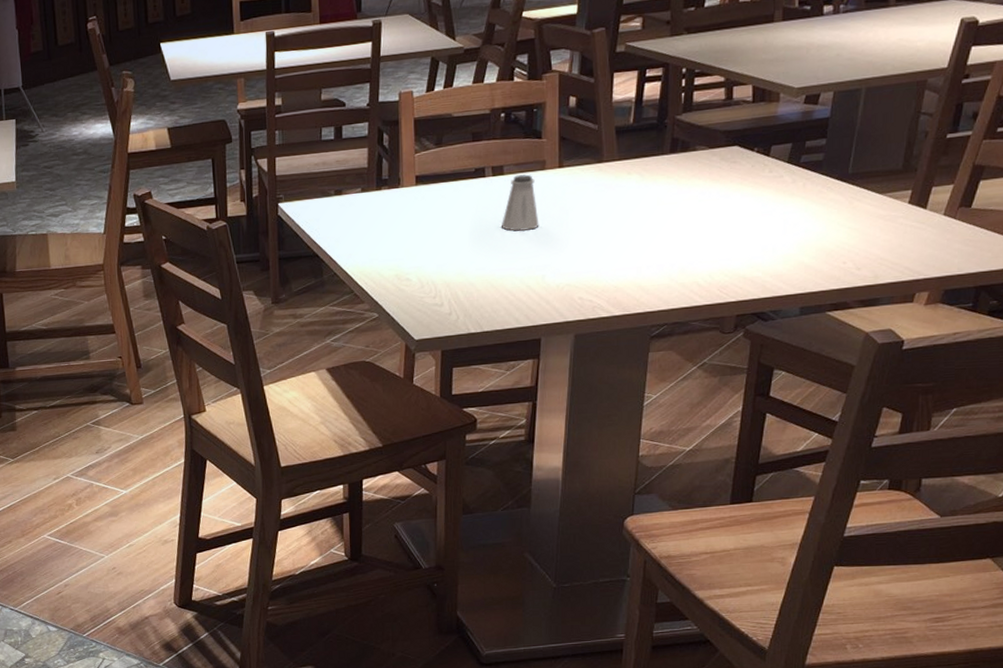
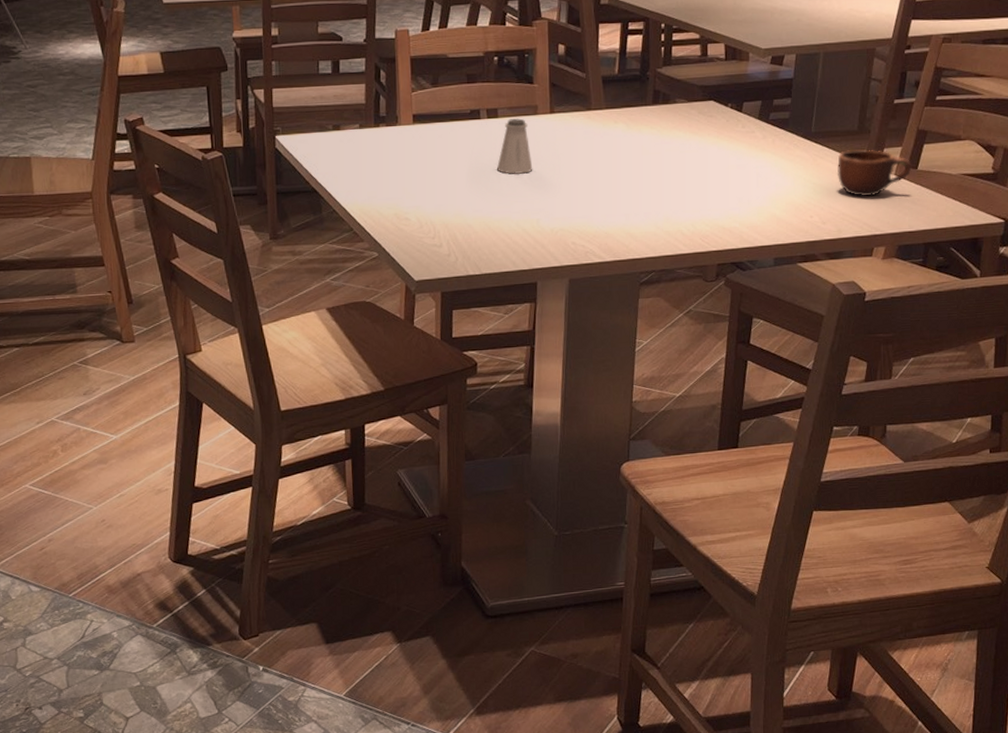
mug: none [877,188,964,239] -> present [837,149,912,197]

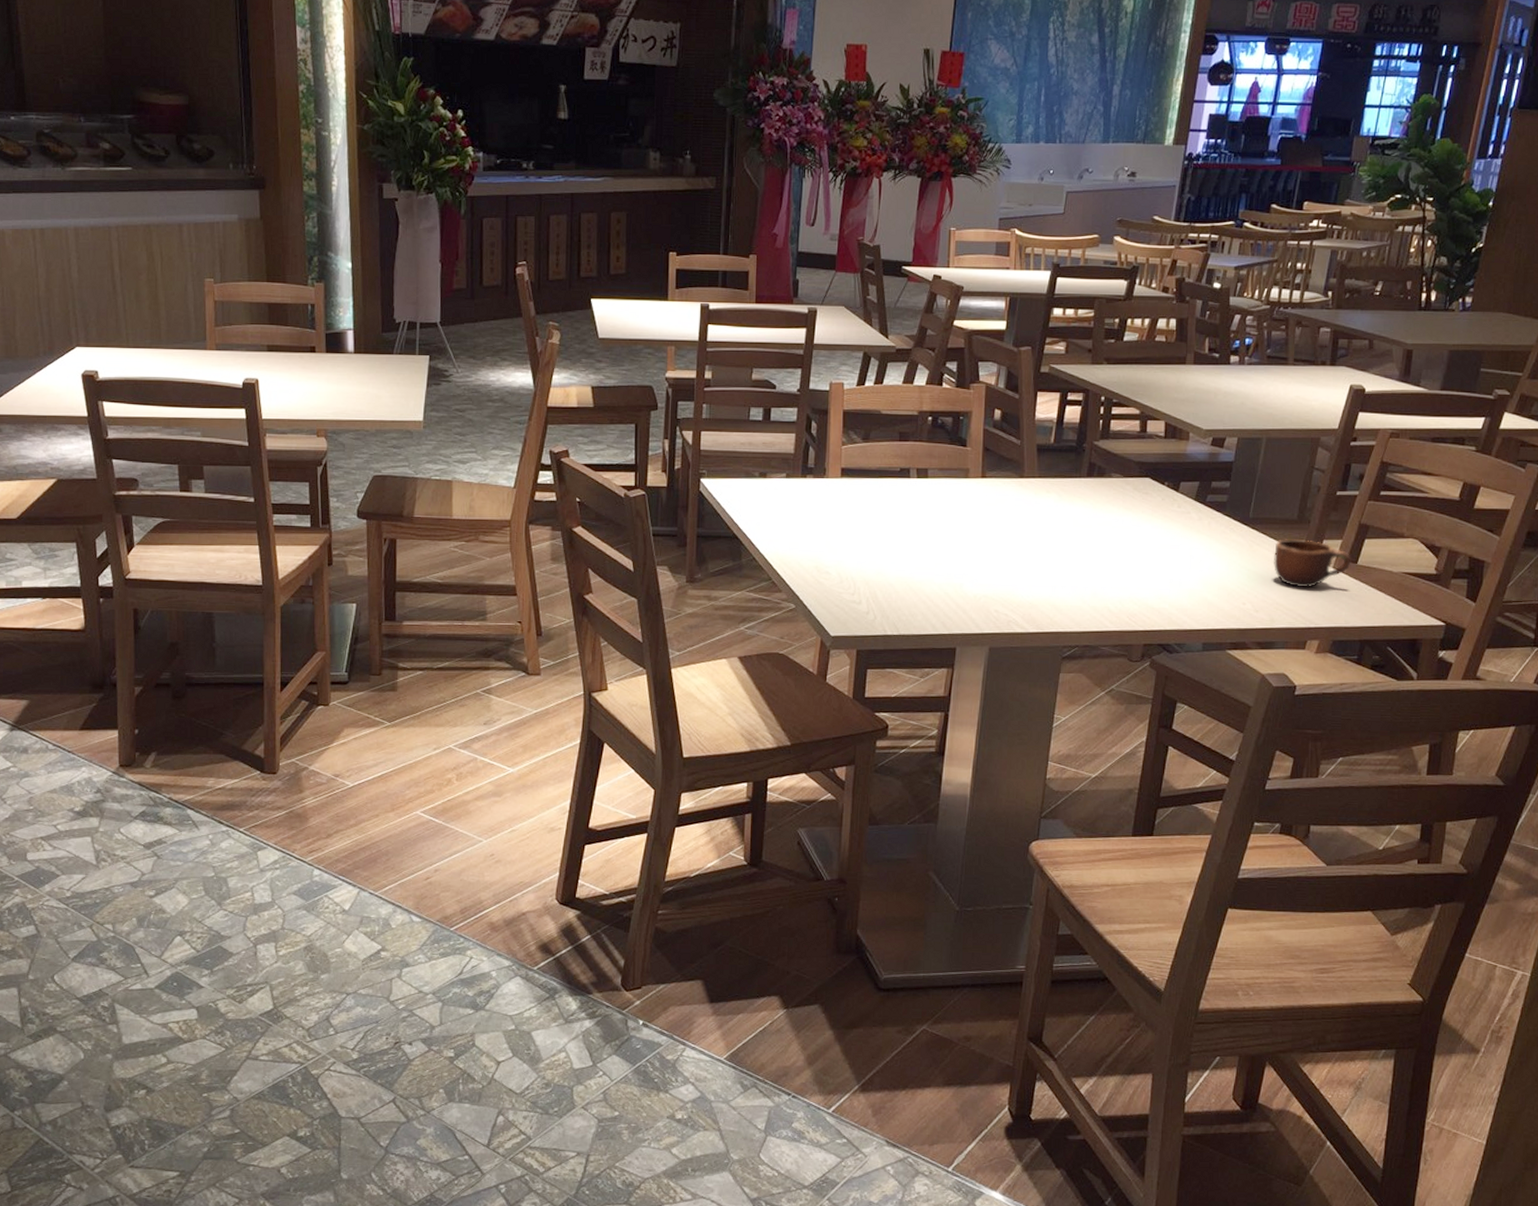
saltshaker: present [497,118,533,175] -> none [923,480,960,537]

